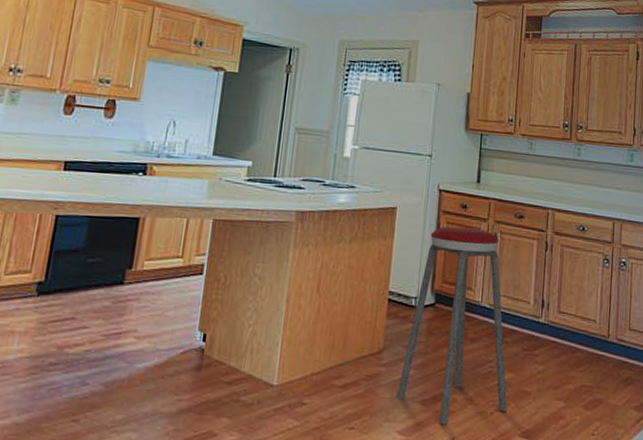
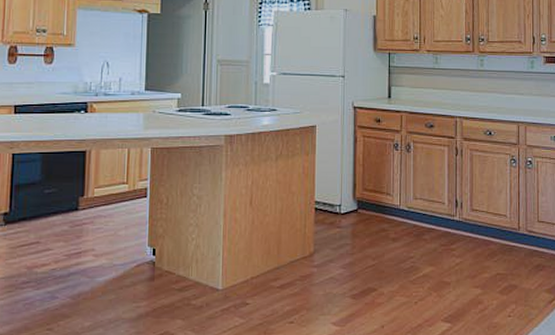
music stool: present [396,226,507,425] -> none [329,140,429,315]

